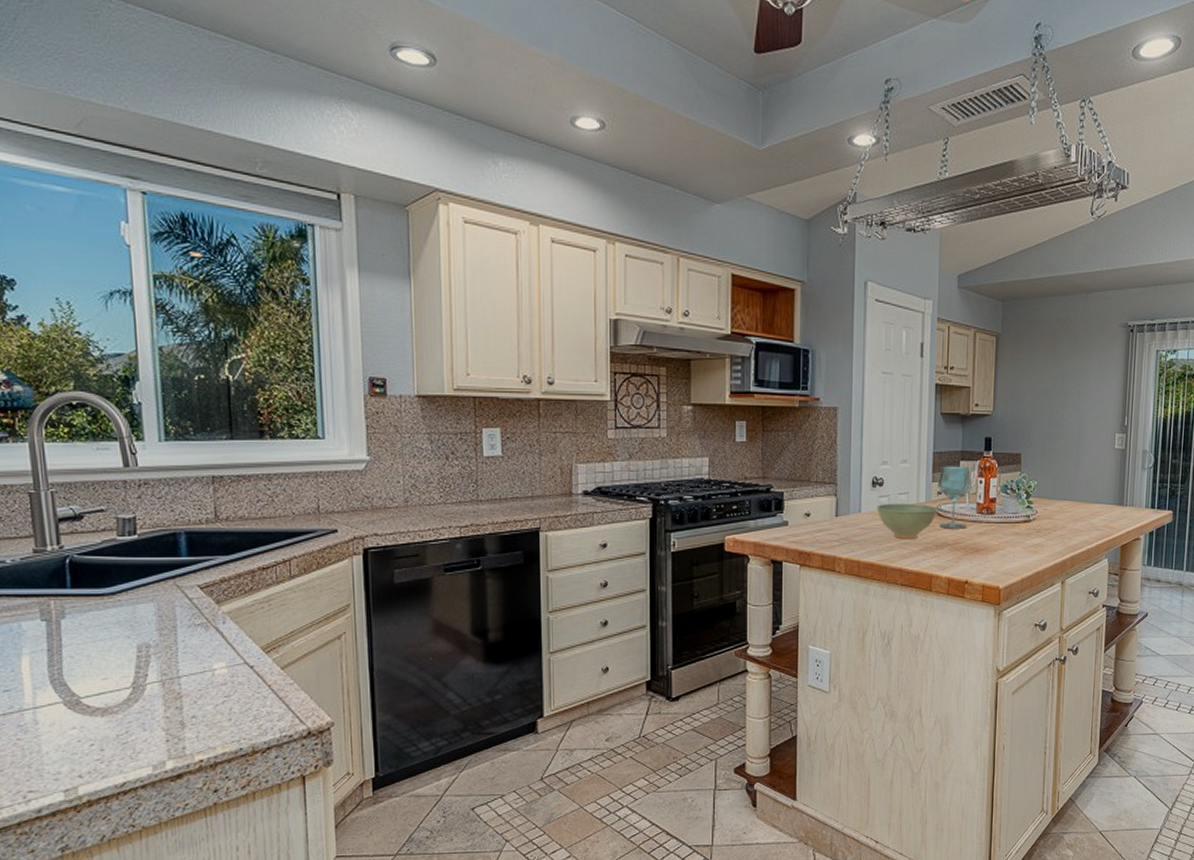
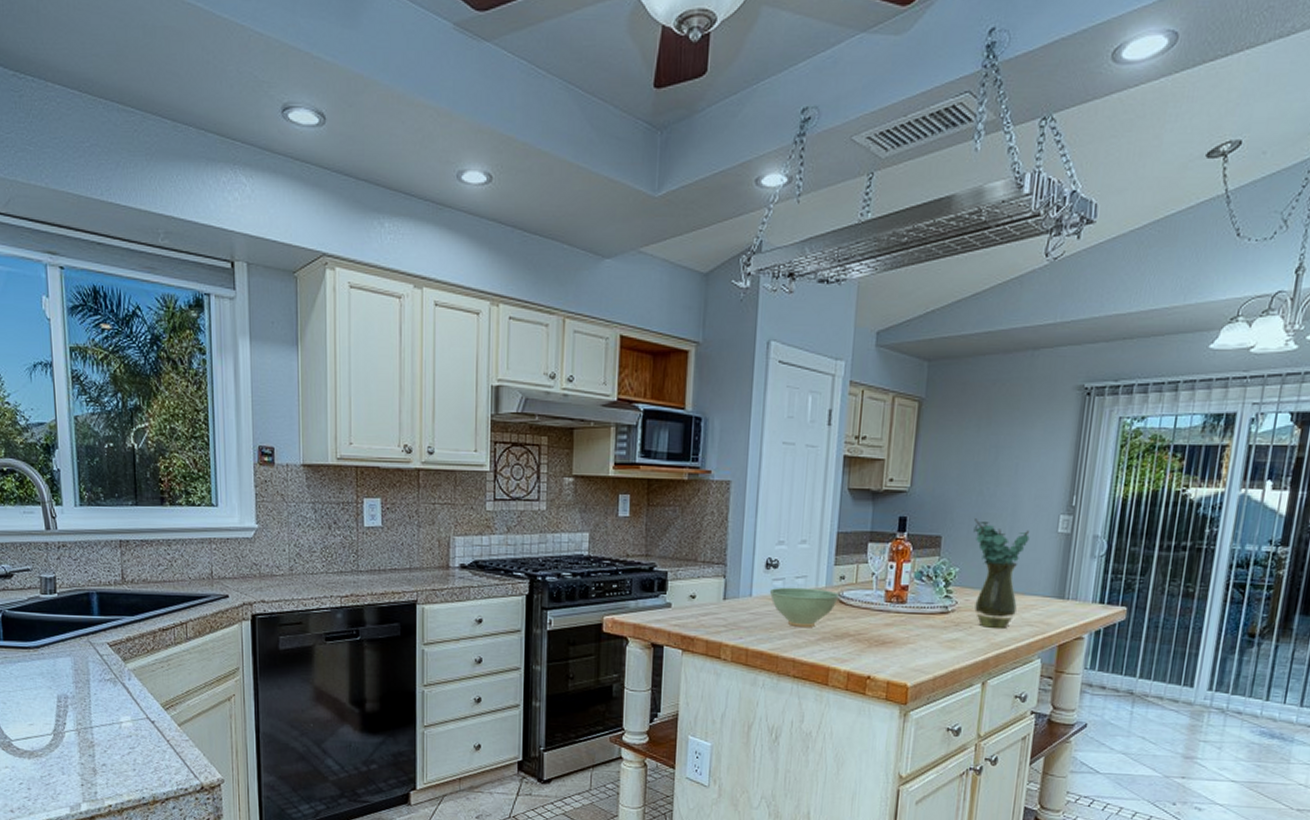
wine glass: present [938,466,973,529] -> none [840,548,882,619]
vase: none [1047,438,1093,534] -> present [973,519,1030,630]

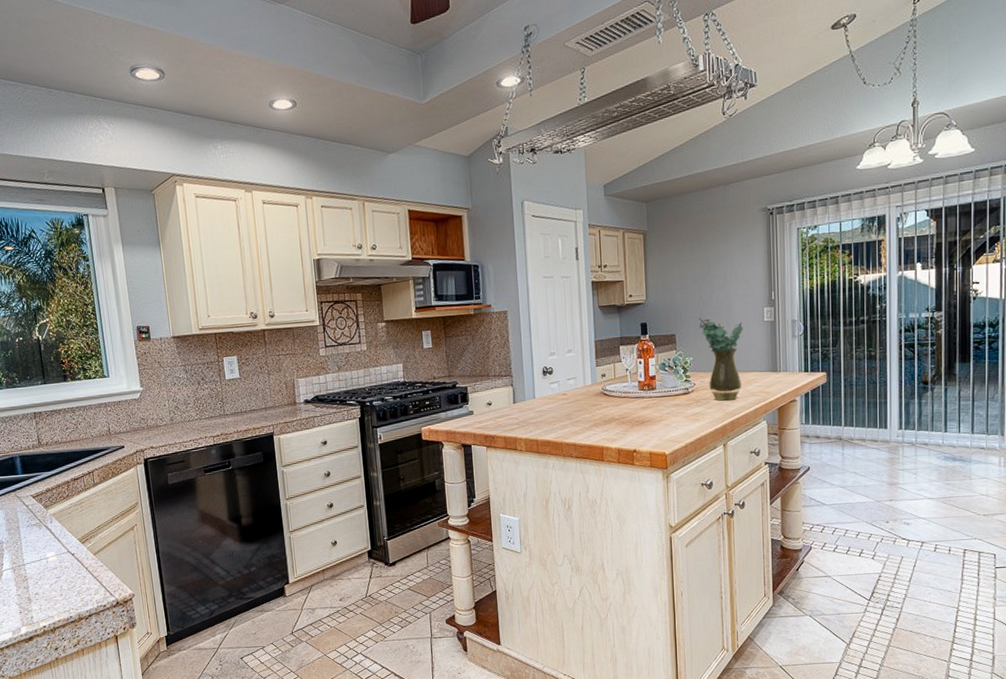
bowl: present [769,587,839,628] -> none [548,386,603,418]

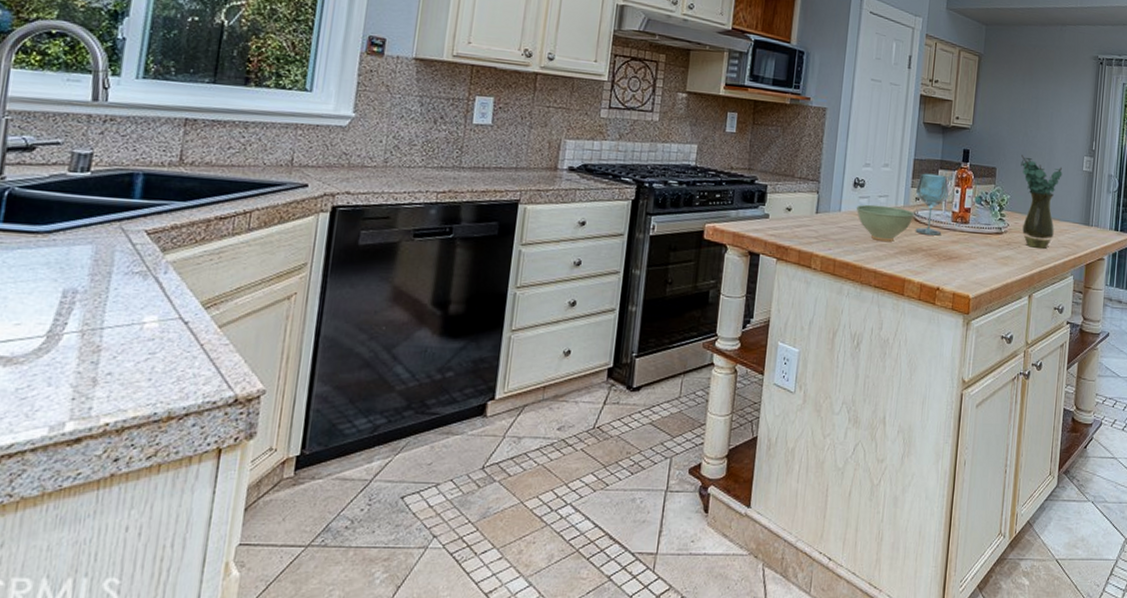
bowl: none [548,386,603,418] -> present [856,204,914,242]
wine glass: none [601,350,633,406] -> present [915,173,949,236]

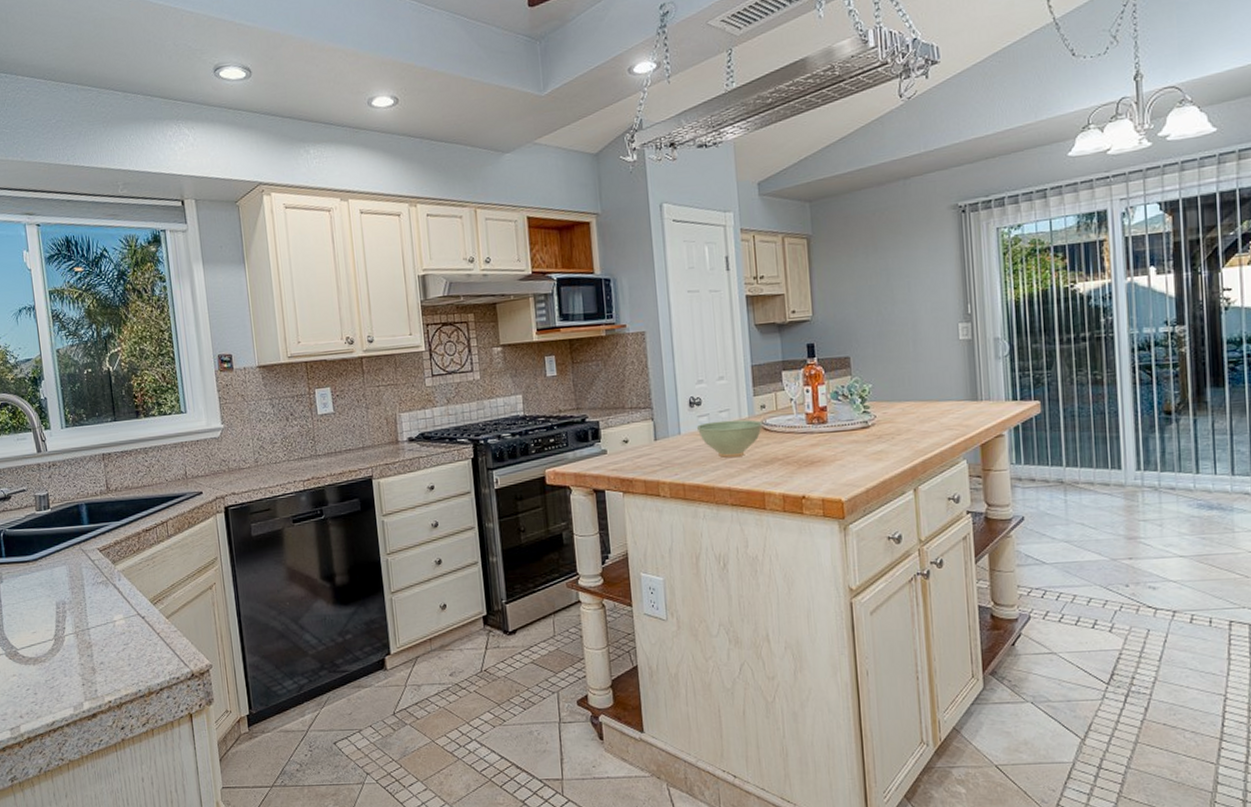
wine glass: present [915,173,949,236] -> none [759,376,799,443]
vase: present [1021,155,1063,250] -> none [878,337,934,437]

